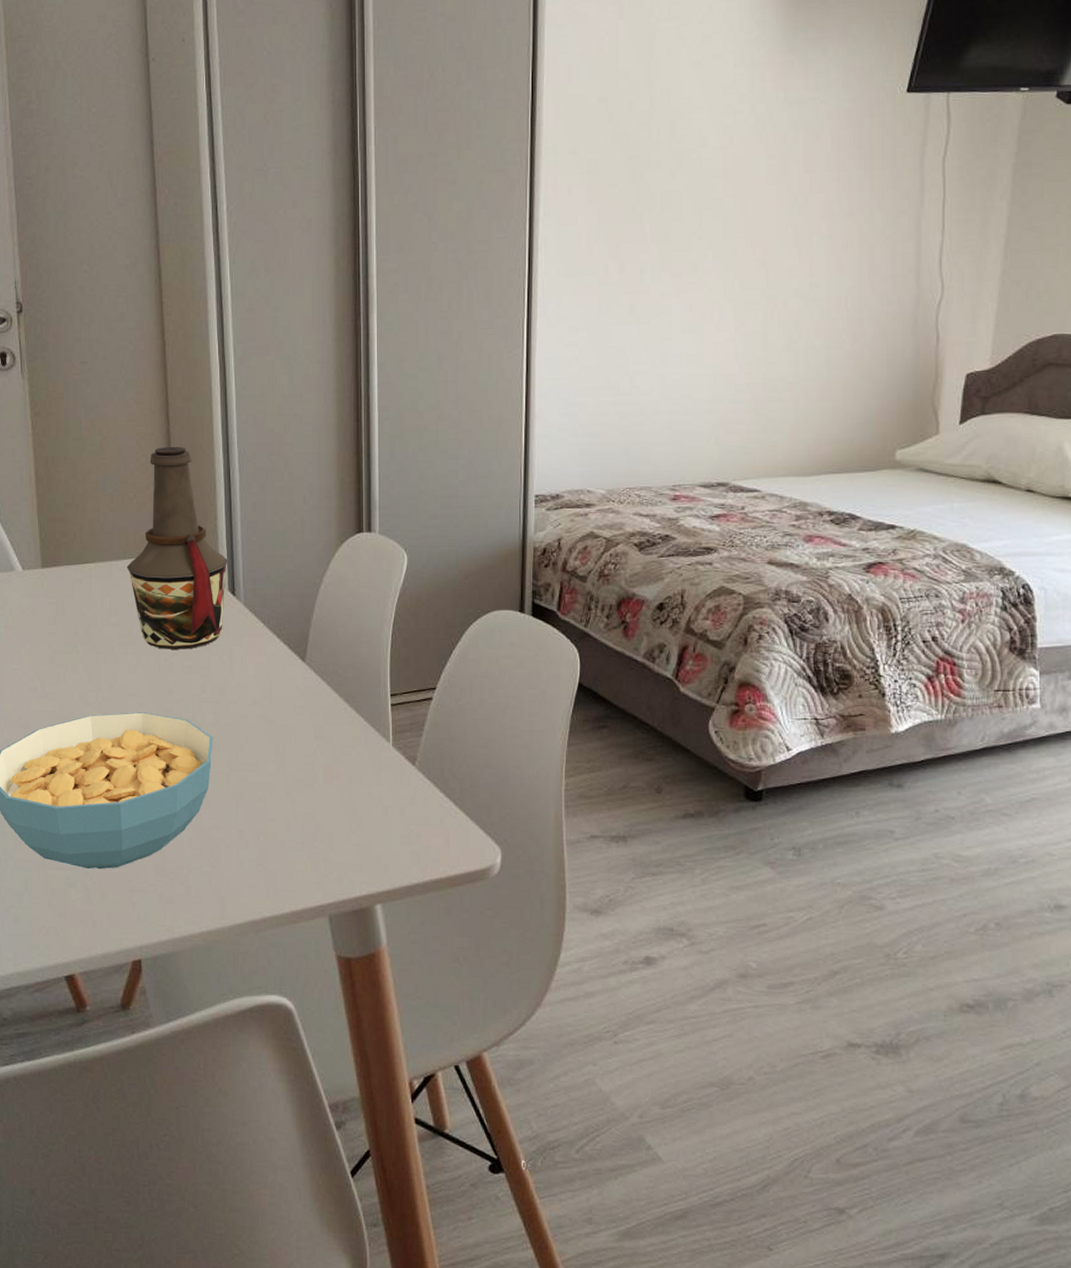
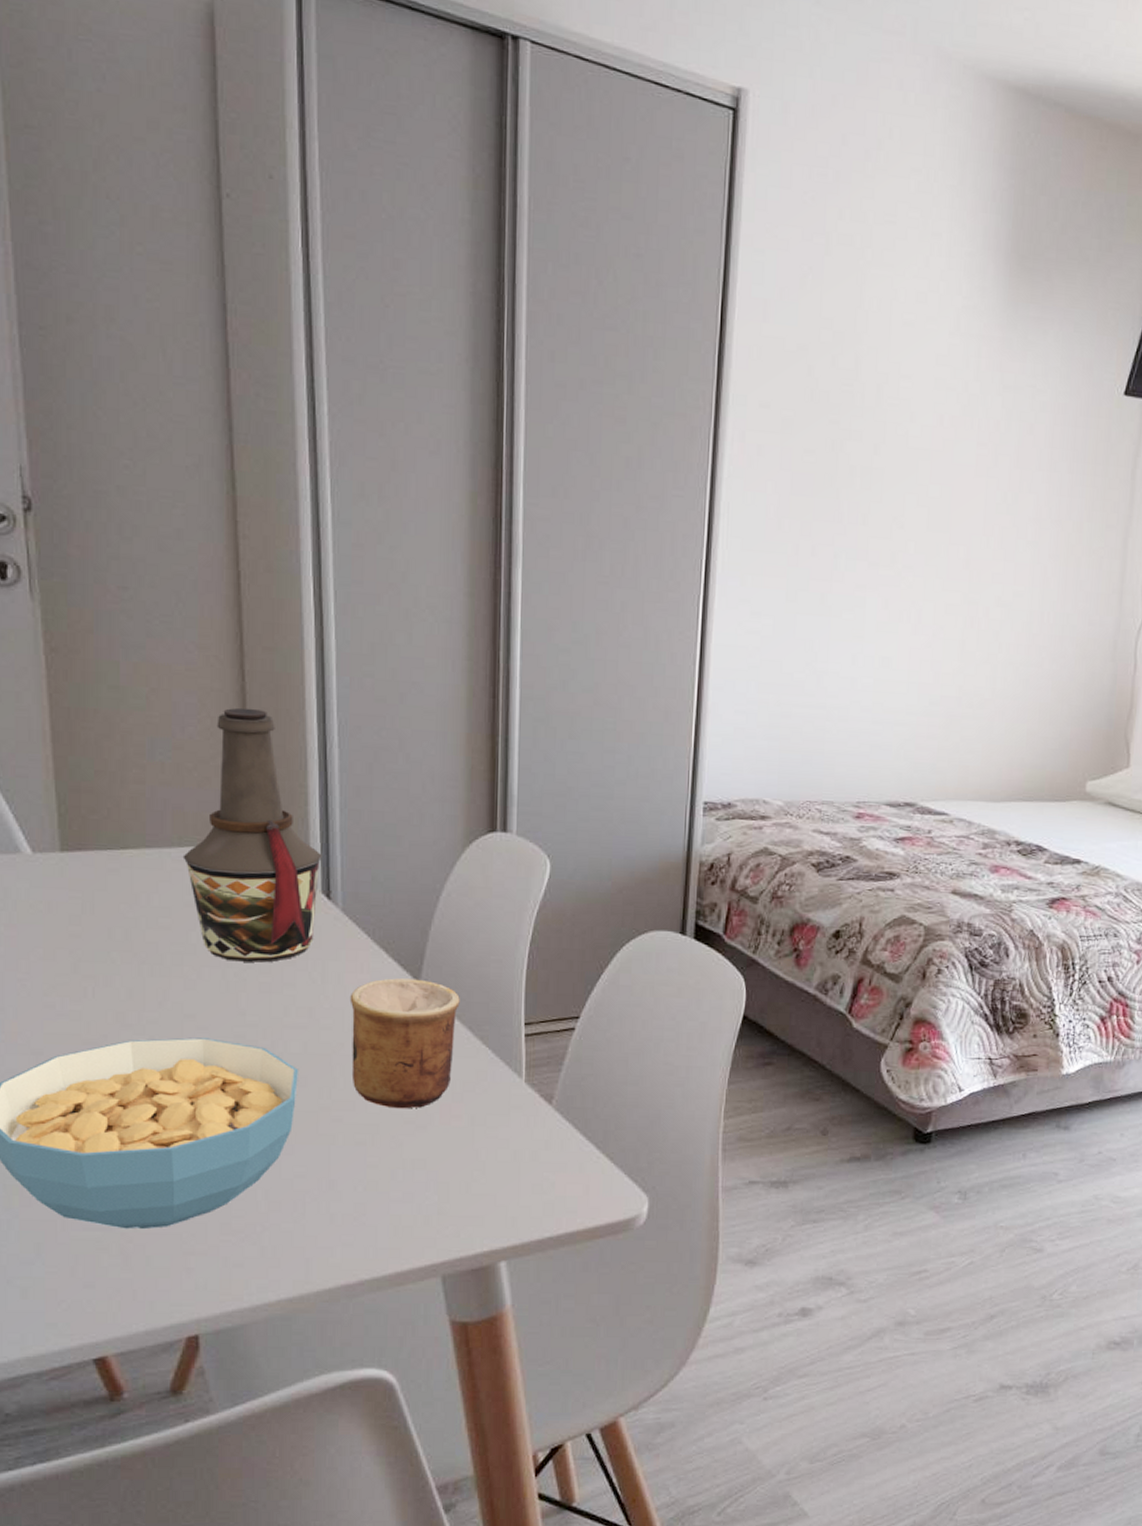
cup: none [251,659,337,770] -> present [349,978,460,1109]

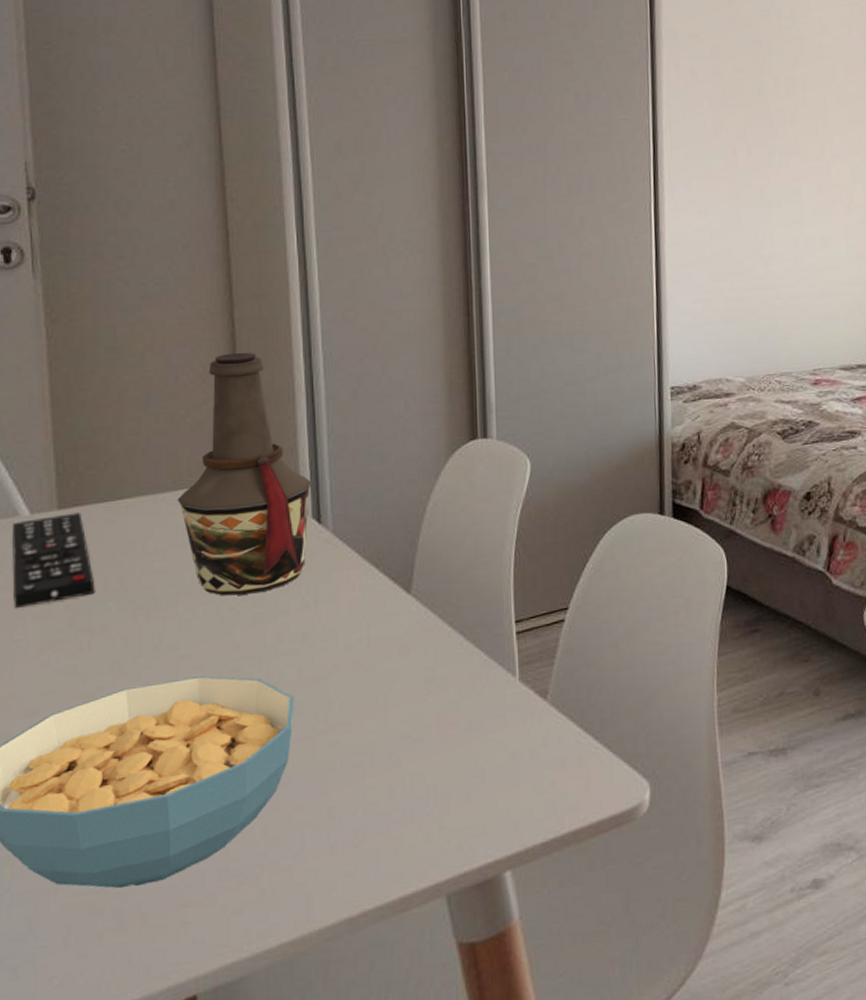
remote control: none [15,857,99,948] -> present [12,512,95,609]
cup: present [349,978,460,1109] -> none [343,590,451,725]

